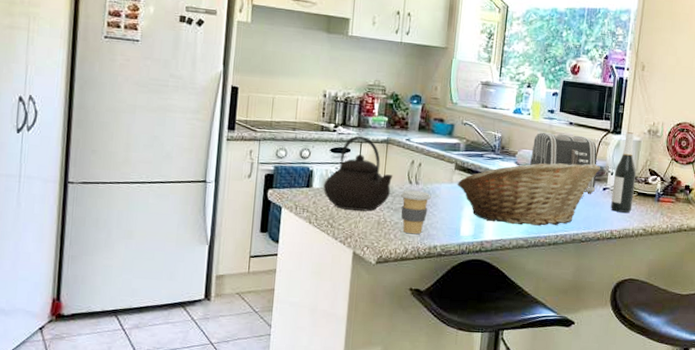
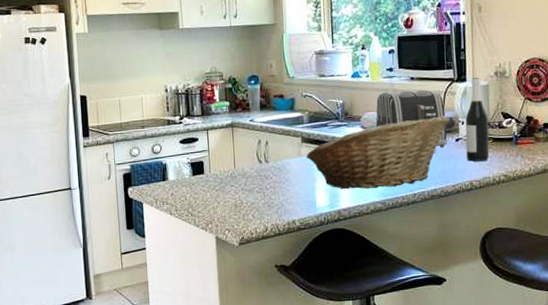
teapot: present [323,135,393,211] -> none [178,124,243,197]
coffee cup: present [401,190,431,234] -> none [253,169,283,212]

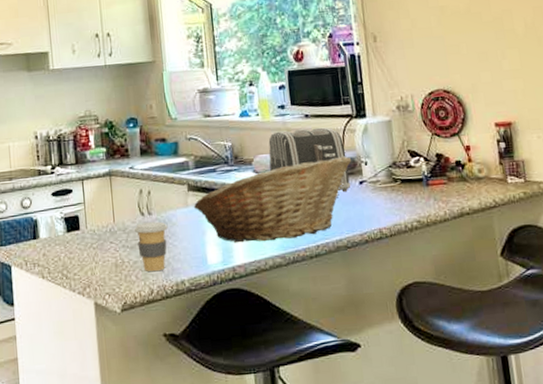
coffee cup: none [253,169,283,212] -> present [135,221,168,272]
wine bottle: present [465,78,490,161] -> none [368,113,399,206]

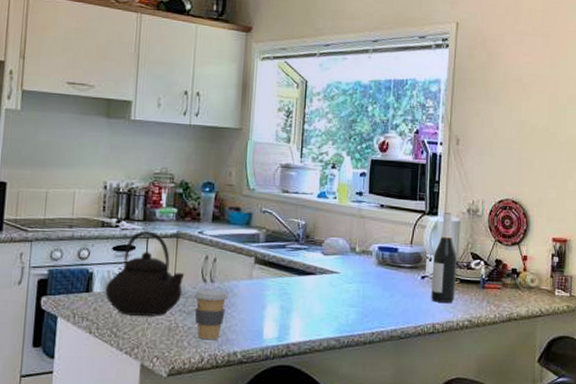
teapot: none [50,173,123,257] -> present [105,231,185,316]
fruit basket: present [193,156,352,243] -> none [257,249,418,323]
toaster: present [268,127,351,193] -> none [339,217,414,285]
wine bottle: none [368,113,399,206] -> present [431,213,457,303]

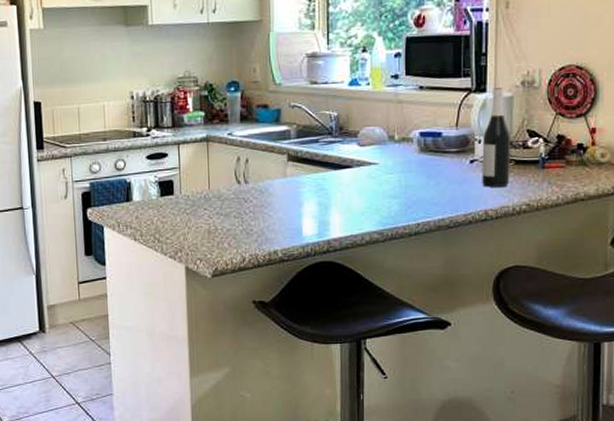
teapot: present [105,231,185,316] -> none [144,137,219,221]
coffee cup: present [194,289,229,340] -> none [230,190,264,241]

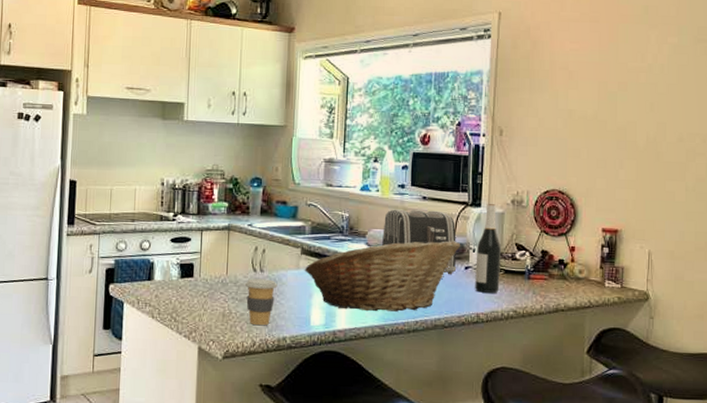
coffee cup: none [230,190,264,241] -> present [245,279,278,326]
fruit basket: none [292,132,465,217] -> present [304,241,461,312]
toaster: none [376,100,461,171] -> present [382,209,457,275]

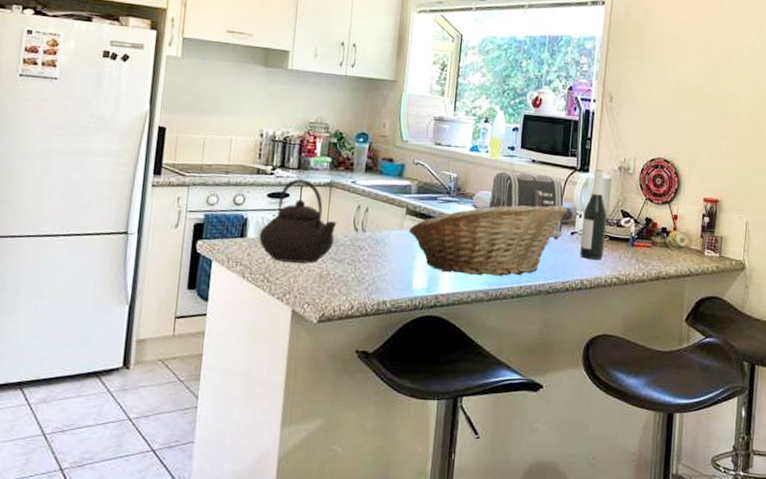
teapot: none [165,224,237,303] -> present [259,179,337,263]
coffee cup: present [245,279,278,326] -> none [346,238,380,288]

